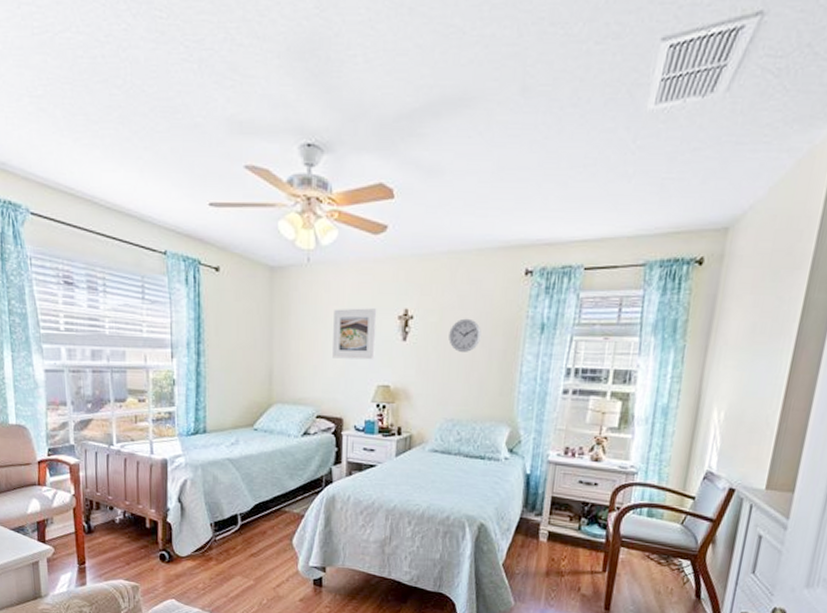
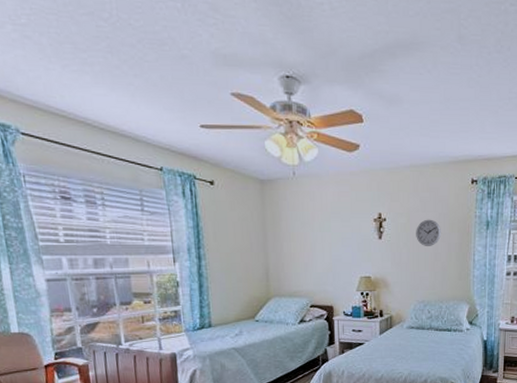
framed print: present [333,308,377,360] -> none [319,213,357,256]

